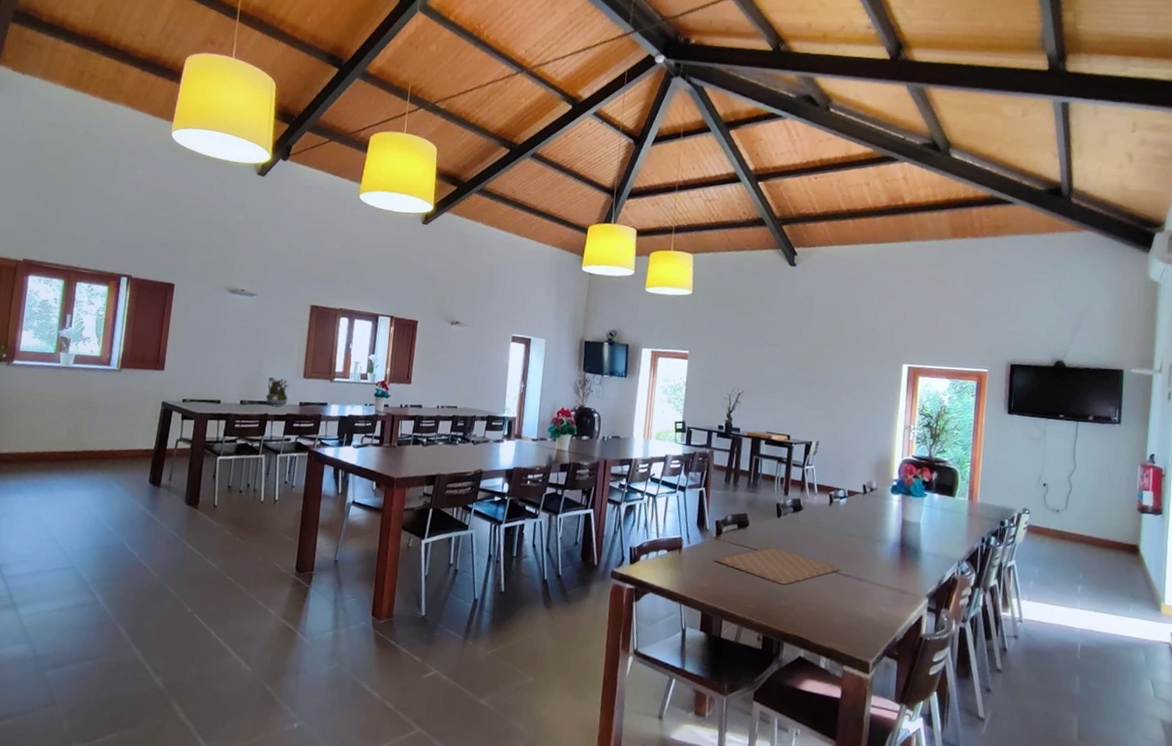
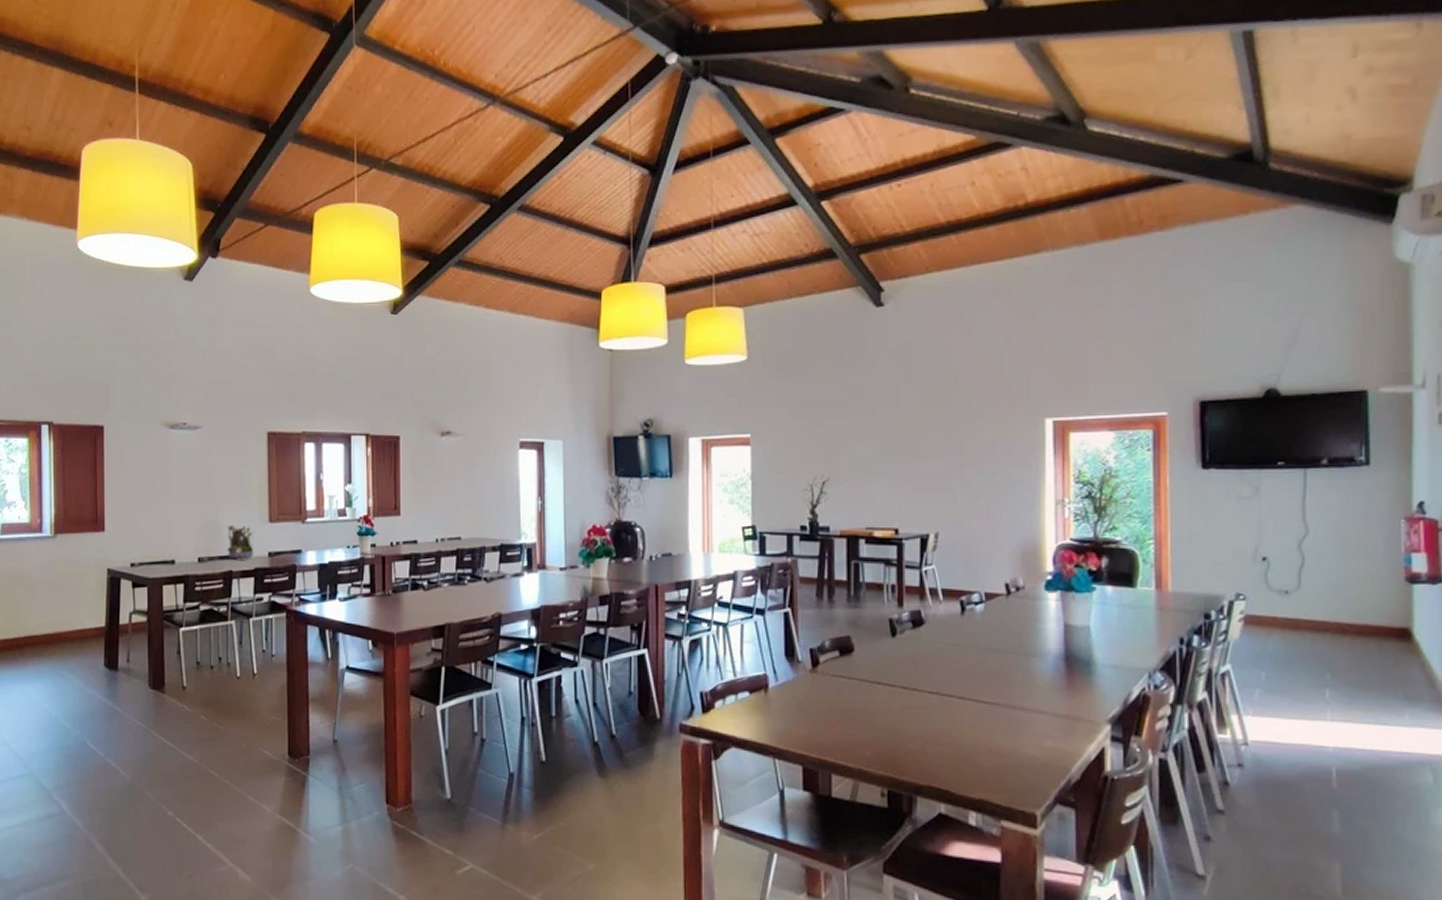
placemat: present [714,547,840,585] -> none [813,676,984,723]

